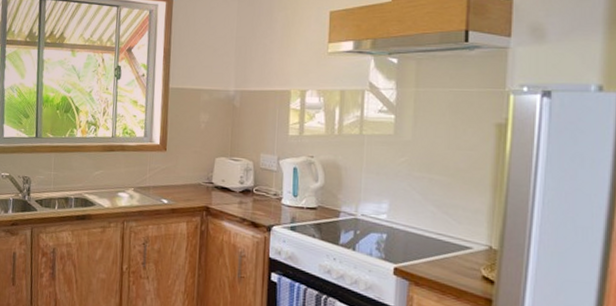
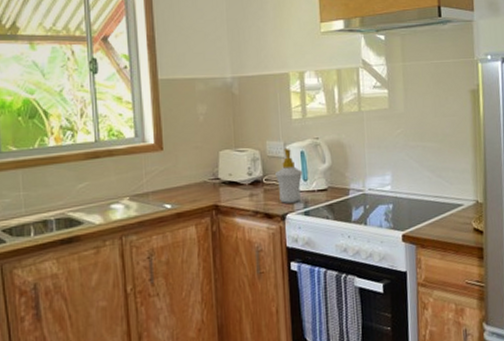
soap bottle: none [266,163,294,216] -> present [275,149,303,203]

